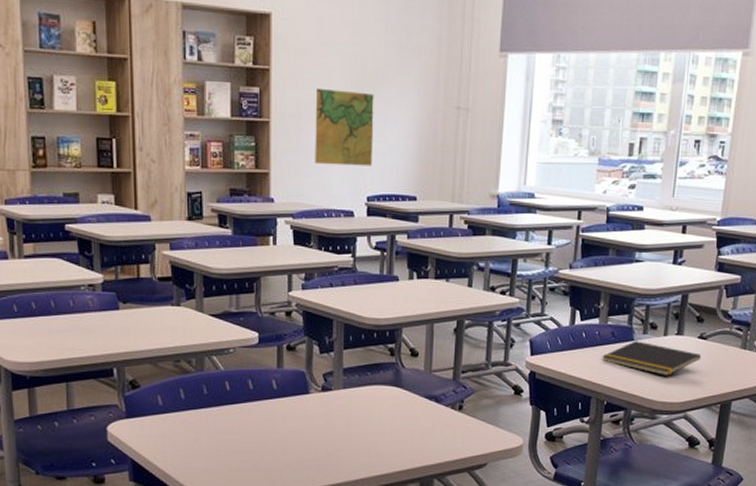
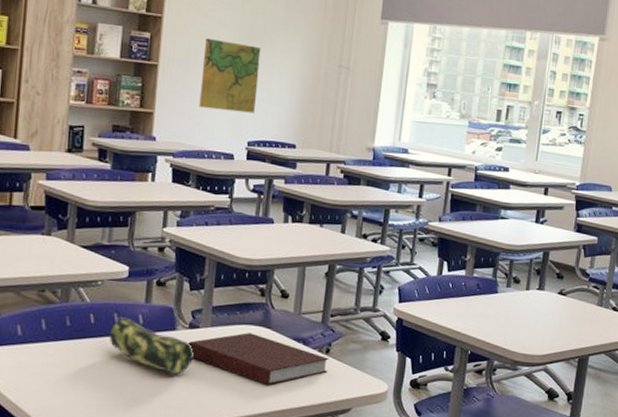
pencil case: none [245,383,328,437] -> present [109,317,194,375]
notebook: none [323,393,462,443] -> present [188,332,329,385]
notepad: present [602,341,702,375] -> none [467,293,561,328]

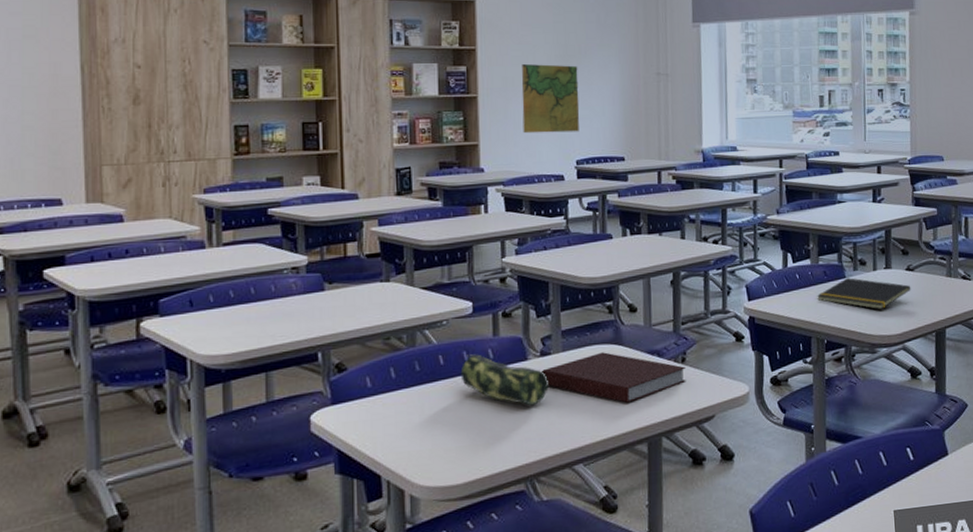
notepad: none [467,293,561,328] -> present [817,278,911,309]

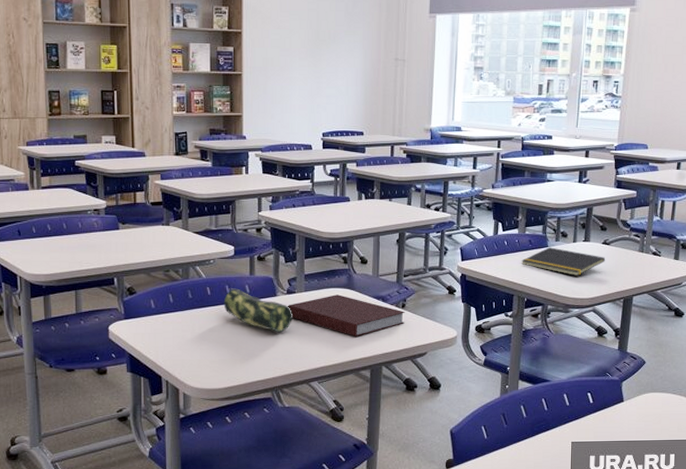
map: present [521,64,580,134] -> none [279,47,327,108]

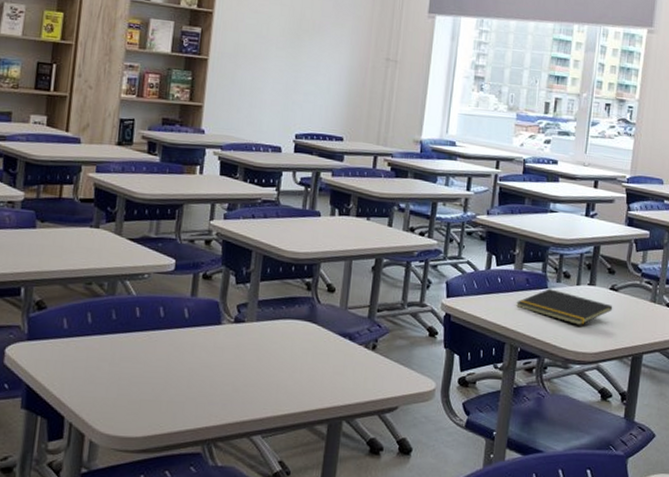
pencil case: present [223,288,292,333] -> none [154,311,239,371]
notebook: present [288,294,405,337] -> none [234,327,375,382]

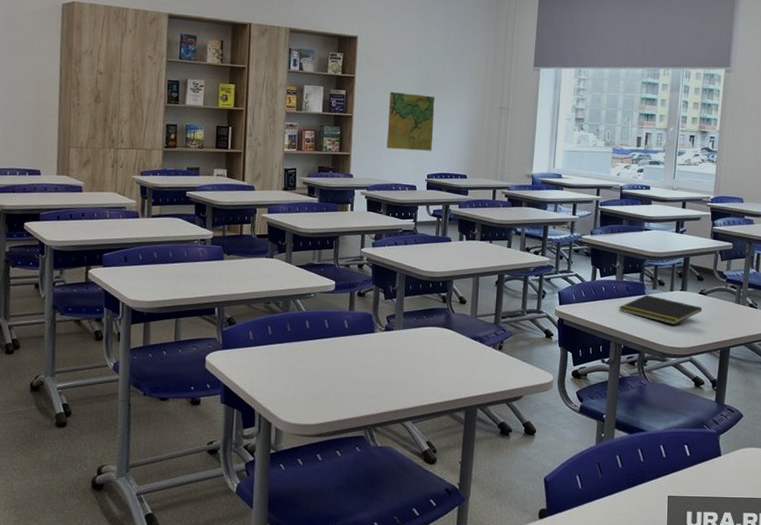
map: none [248,33,310,107] -> present [386,92,435,151]

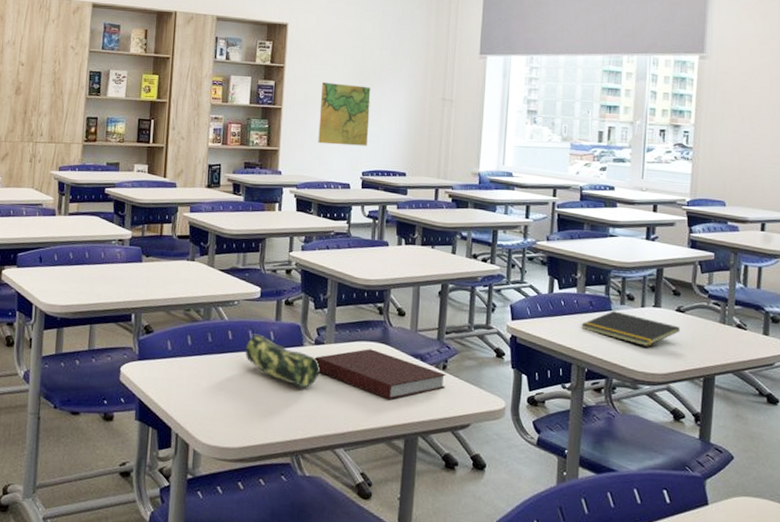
pencil case: none [321,323,390,370] -> present [245,334,320,388]
notebook: none [385,333,502,377] -> present [315,349,446,399]

